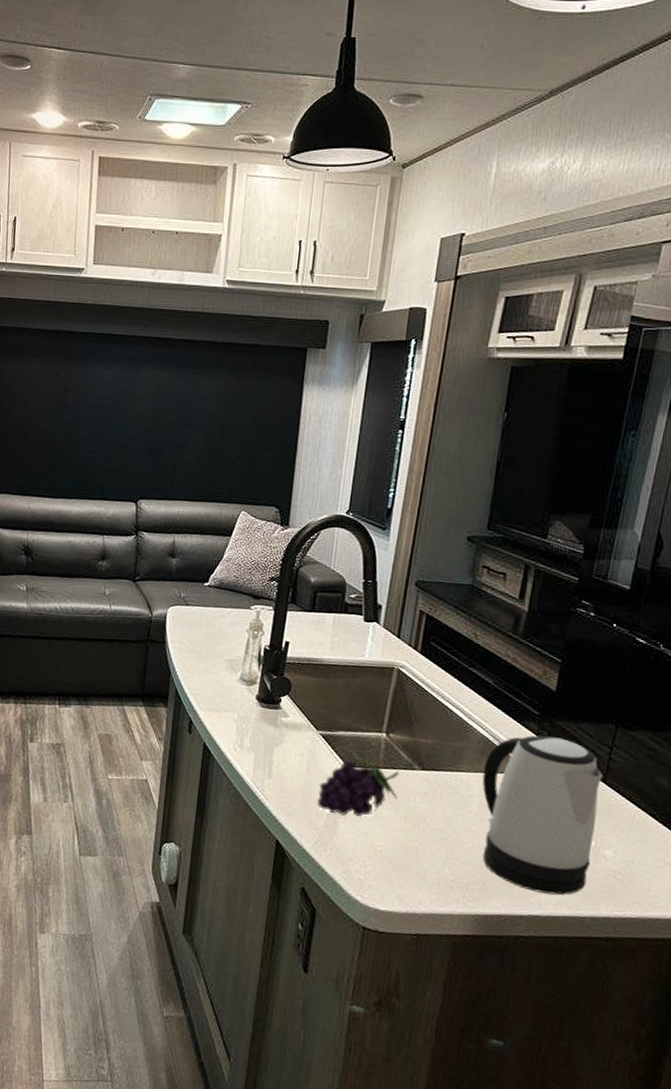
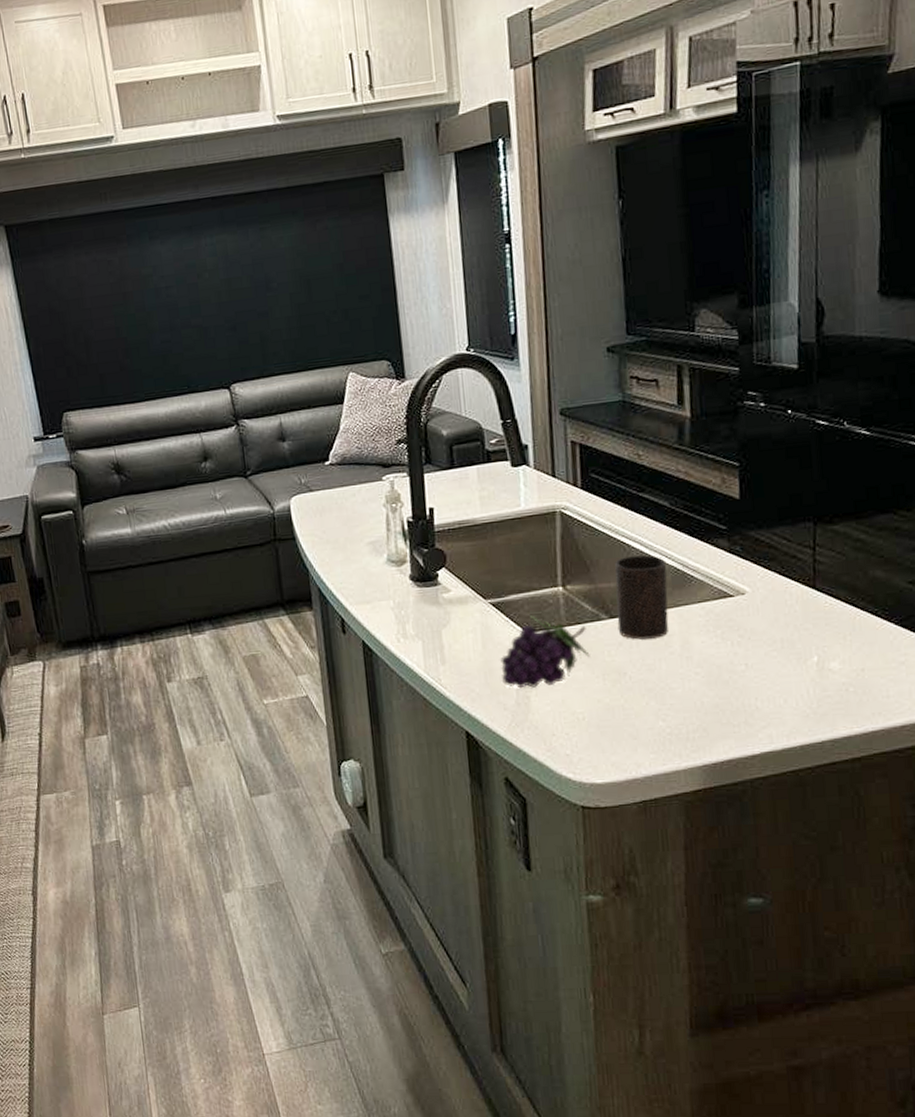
cup: none [426,719,481,796] -> present [615,555,669,640]
kettle: present [482,735,603,896] -> none [677,549,817,726]

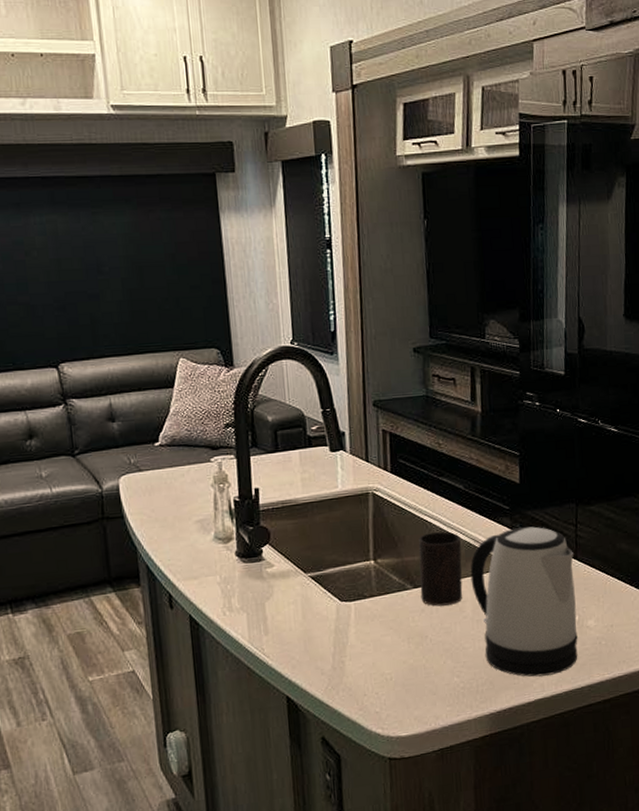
fruit: present [500,615,590,689] -> none [318,587,397,654]
kettle: none [677,549,817,726] -> present [470,526,578,677]

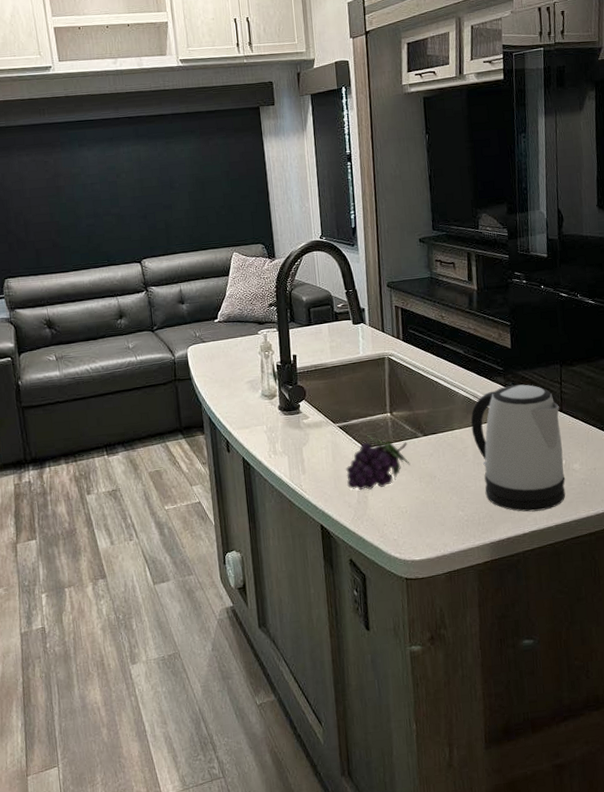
fruit: none [318,587,397,654] -> present [346,435,411,491]
cup: present [419,531,463,606] -> none [427,389,465,451]

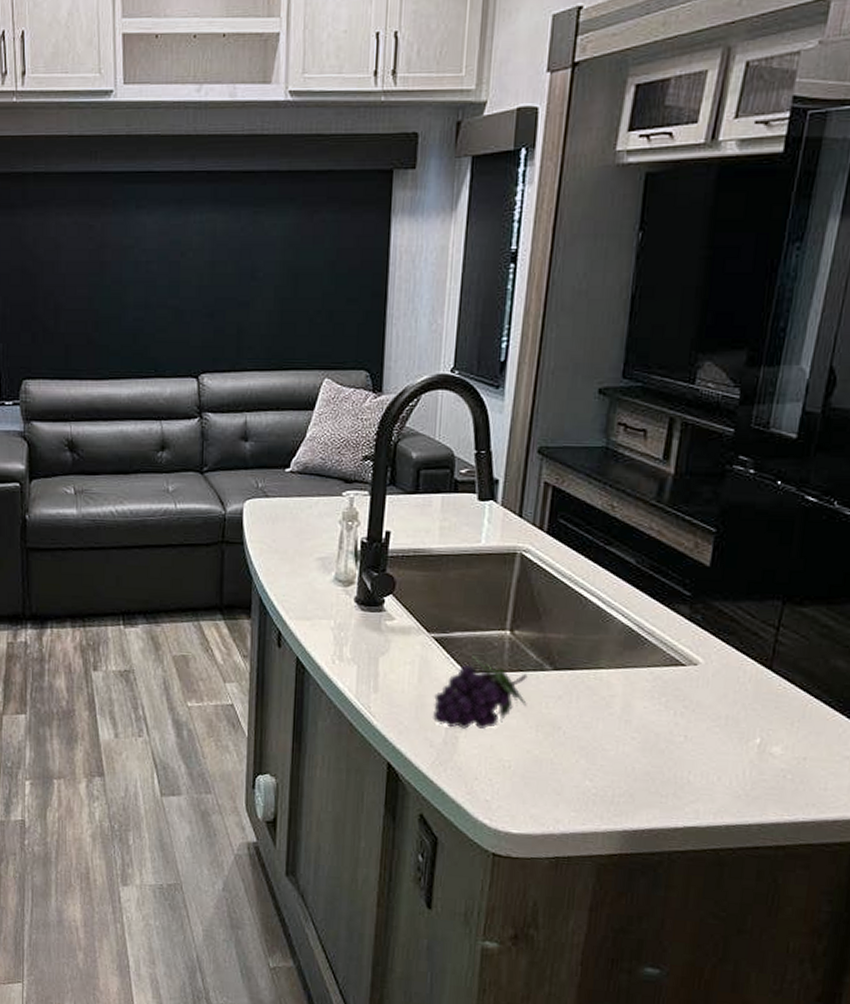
kettle: present [470,384,566,512] -> none [625,619,768,802]

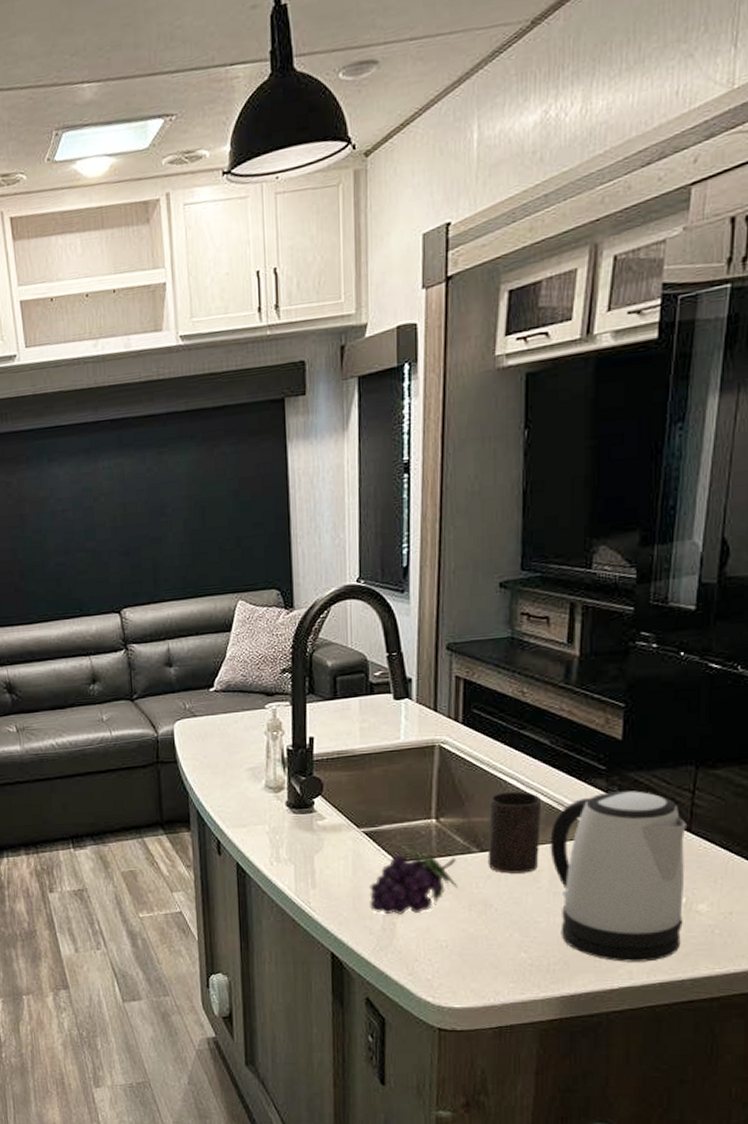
cup: none [560,609,622,697] -> present [487,791,542,874]
kettle: none [625,619,768,802] -> present [550,790,686,962]

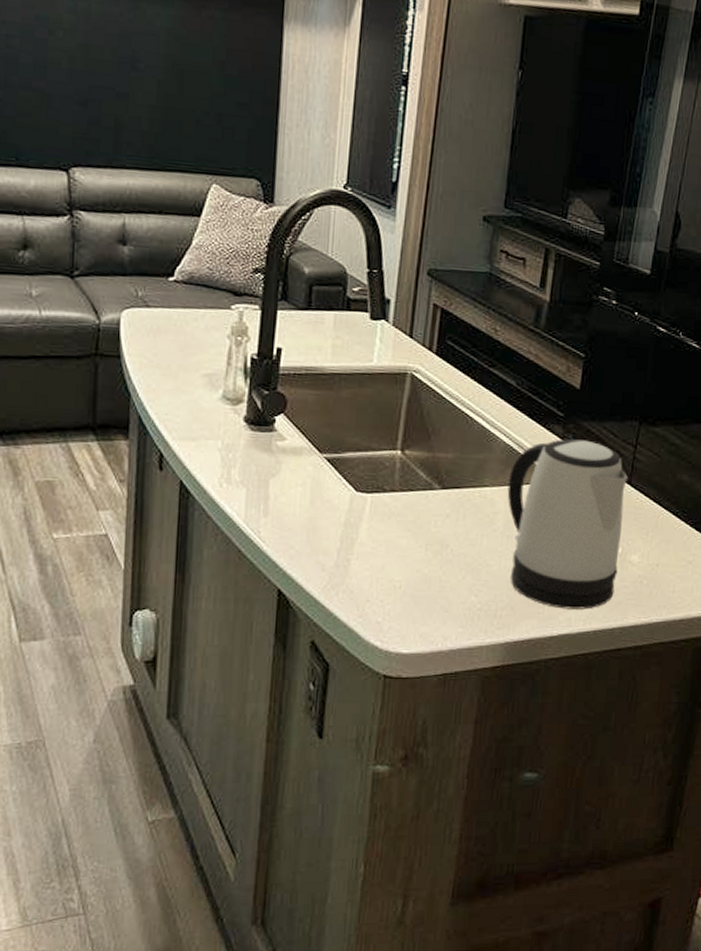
fruit: present [369,845,458,915] -> none [325,476,418,551]
cup: present [487,791,542,874] -> none [448,429,504,514]

